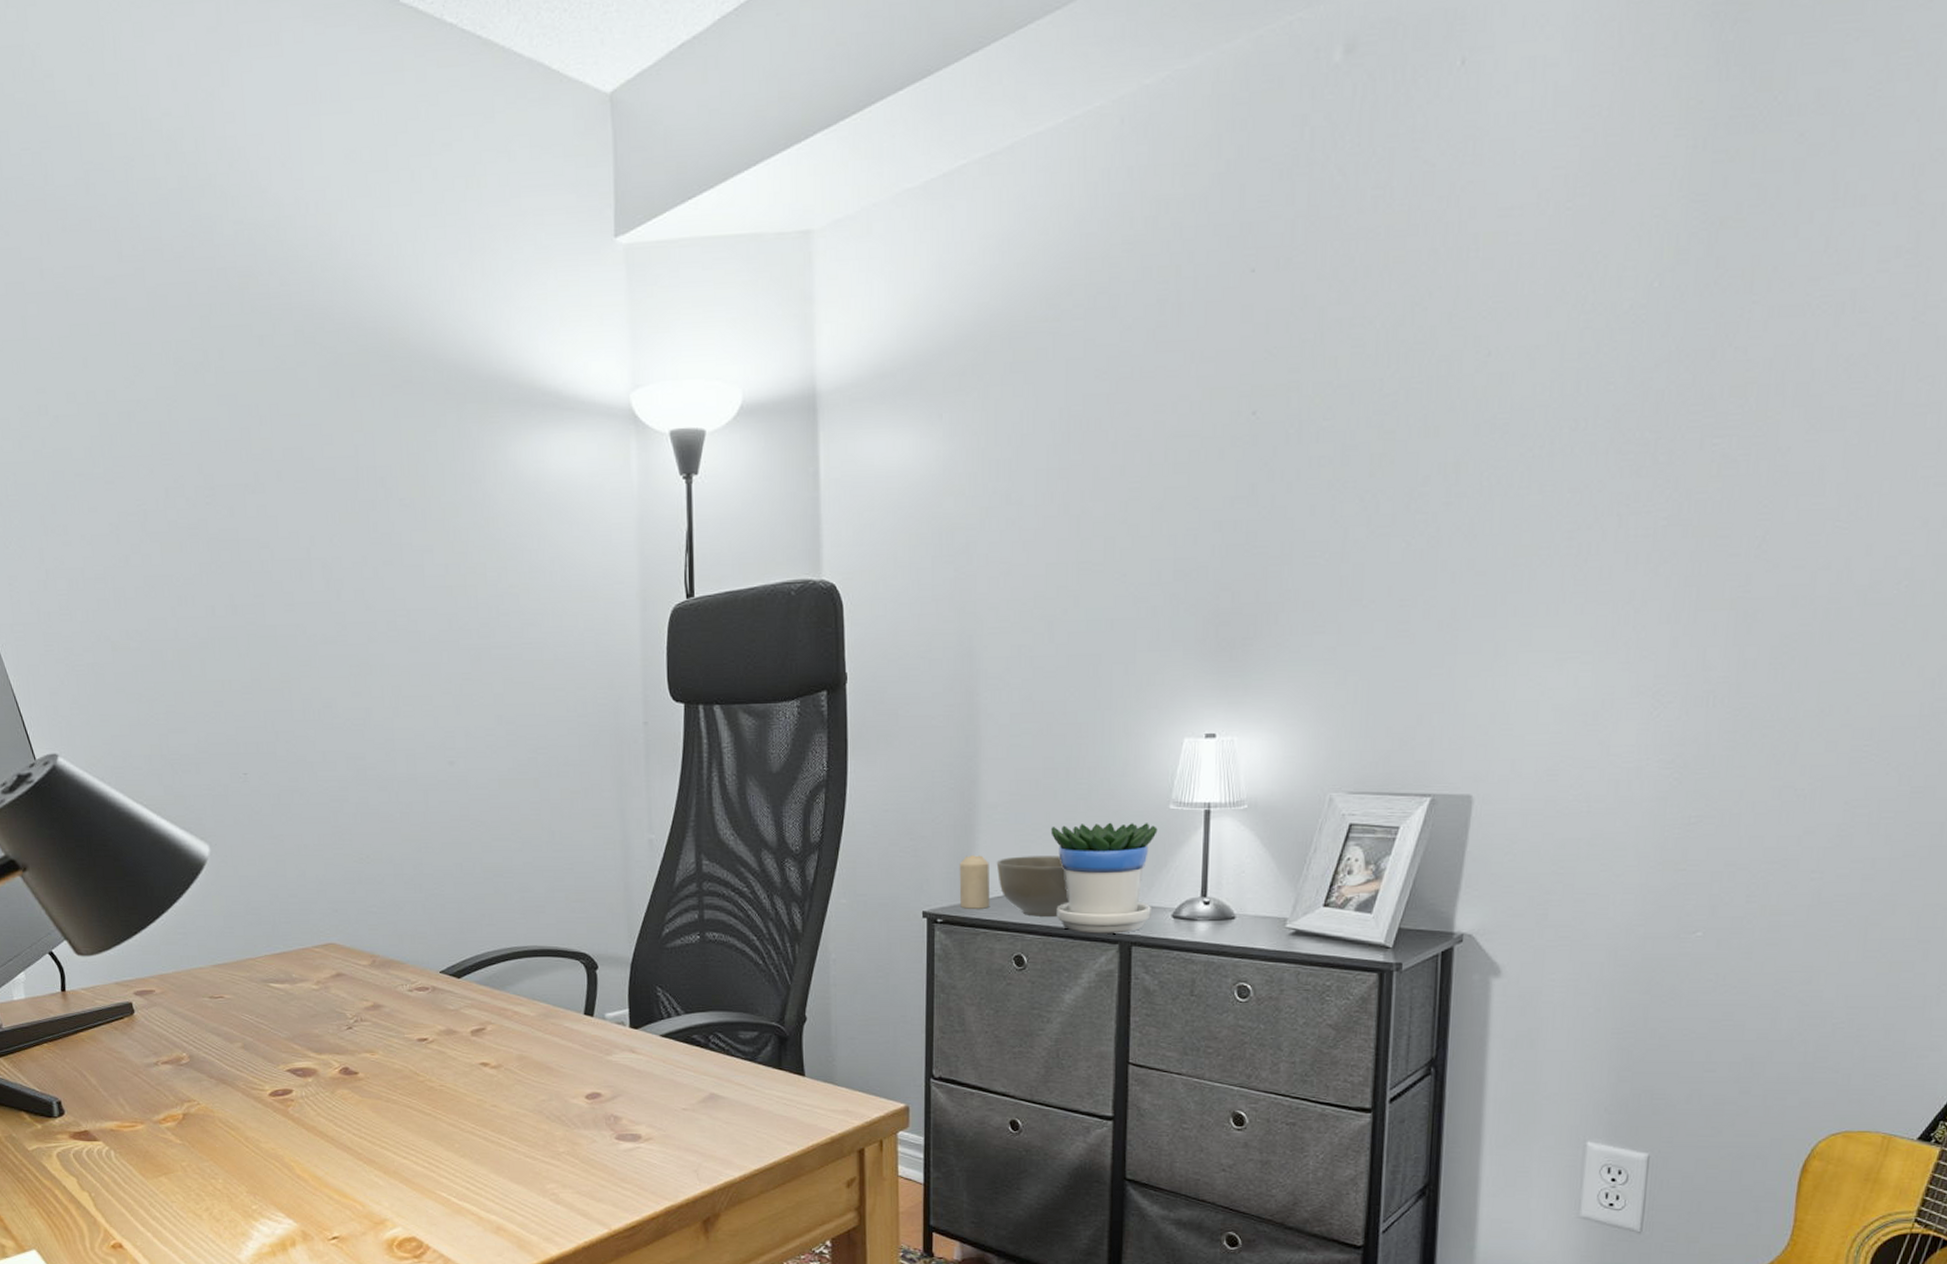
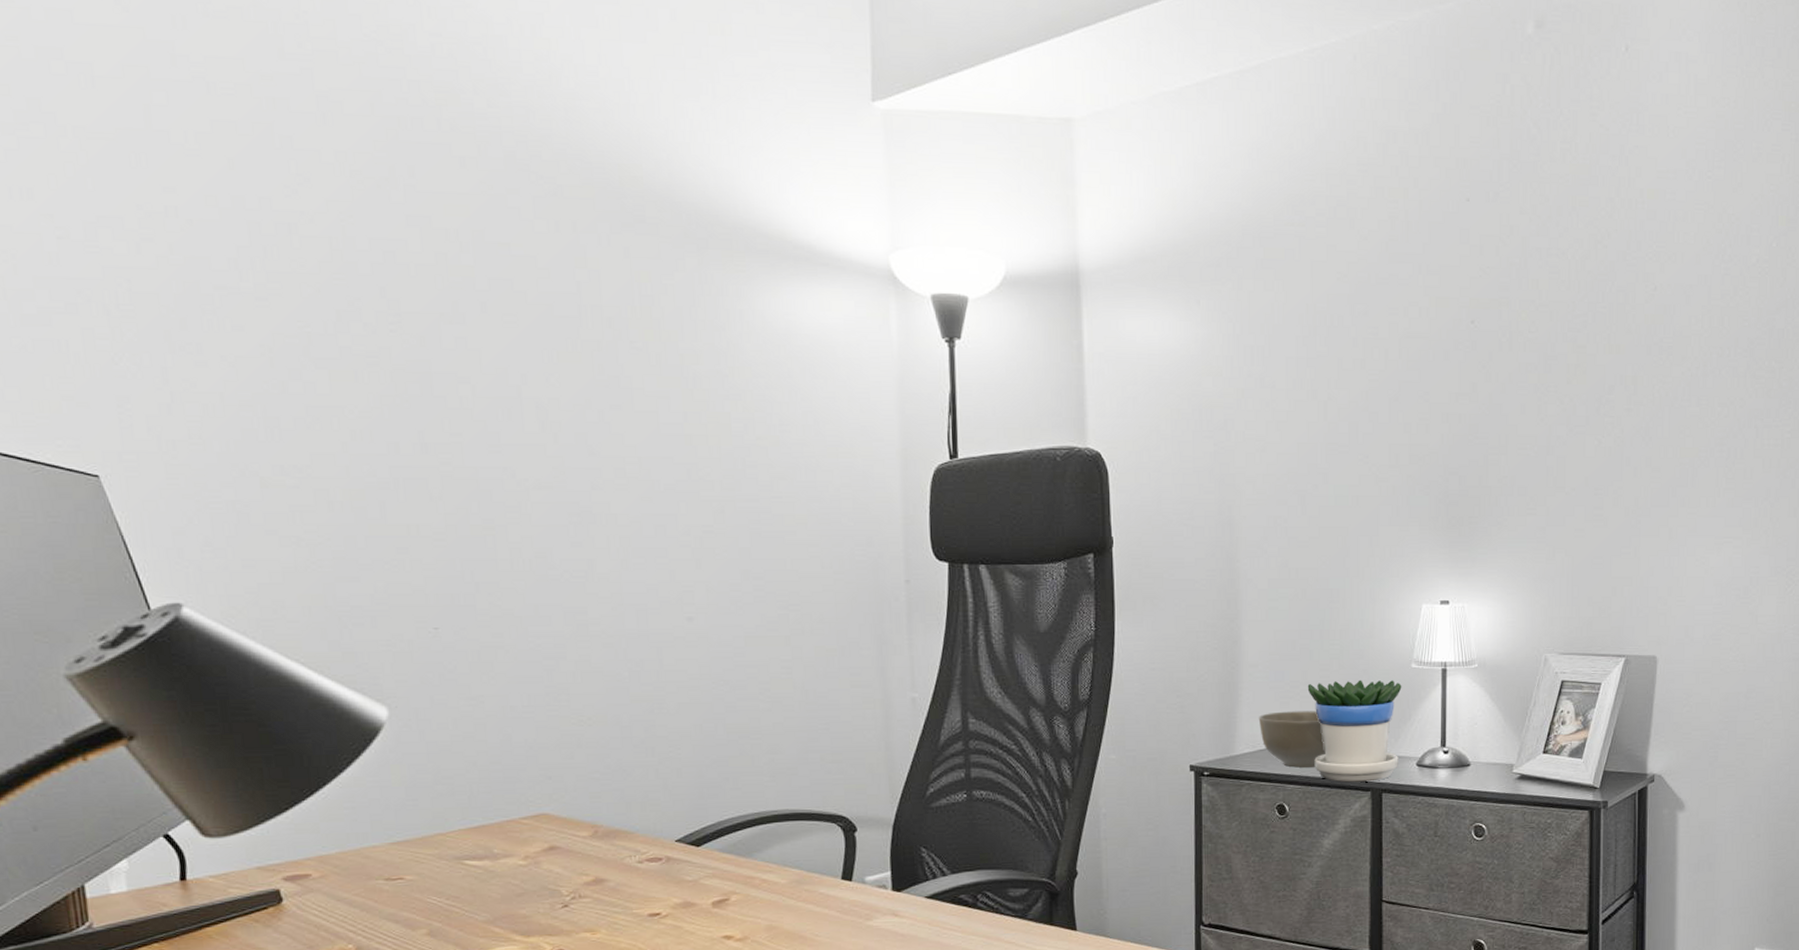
candle: present [959,855,990,909] -> none [1224,711,1254,762]

